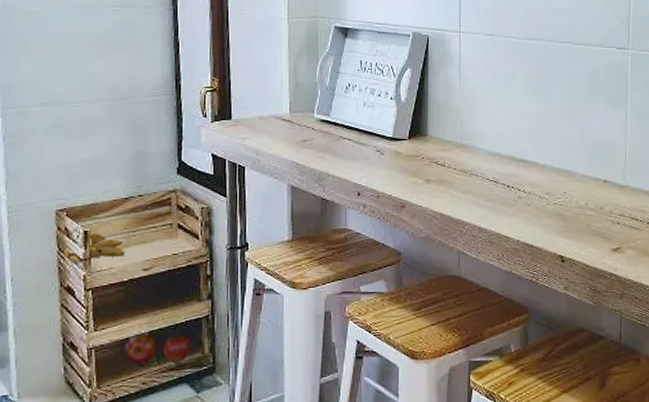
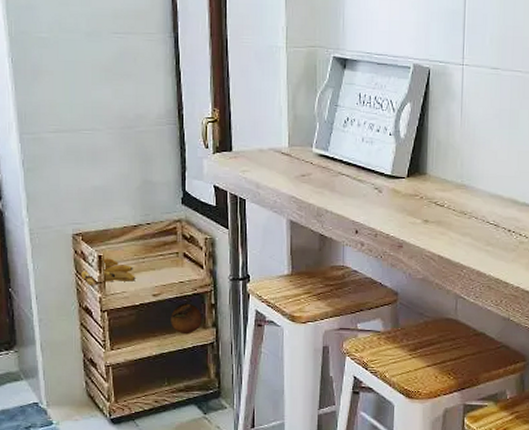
apple: present [126,332,158,365] -> none [140,354,168,384]
onion: none [162,275,196,309] -> present [171,302,202,335]
apple: present [163,330,192,363] -> none [173,354,199,384]

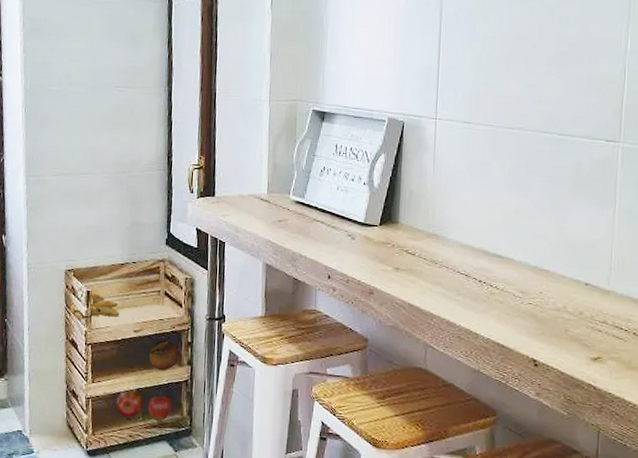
apple: none [140,354,168,384] -> present [117,388,144,418]
apple: none [173,354,199,384] -> present [148,391,173,421]

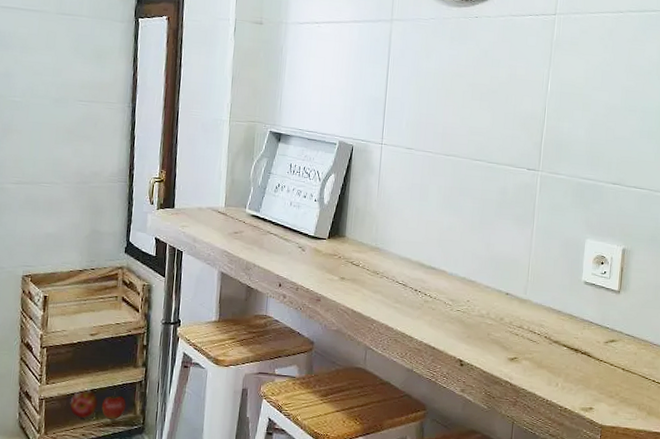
banana: present [71,293,119,320] -> none [27,298,76,324]
onion: present [149,339,178,371] -> none [104,342,134,373]

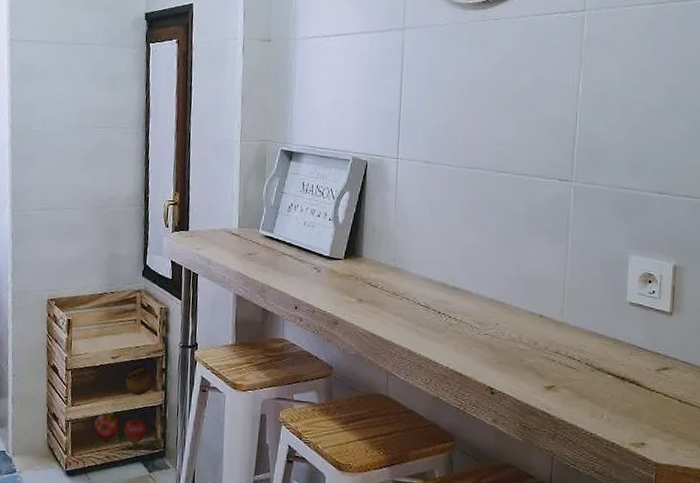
onion: none [104,342,134,373] -> present [125,365,153,396]

